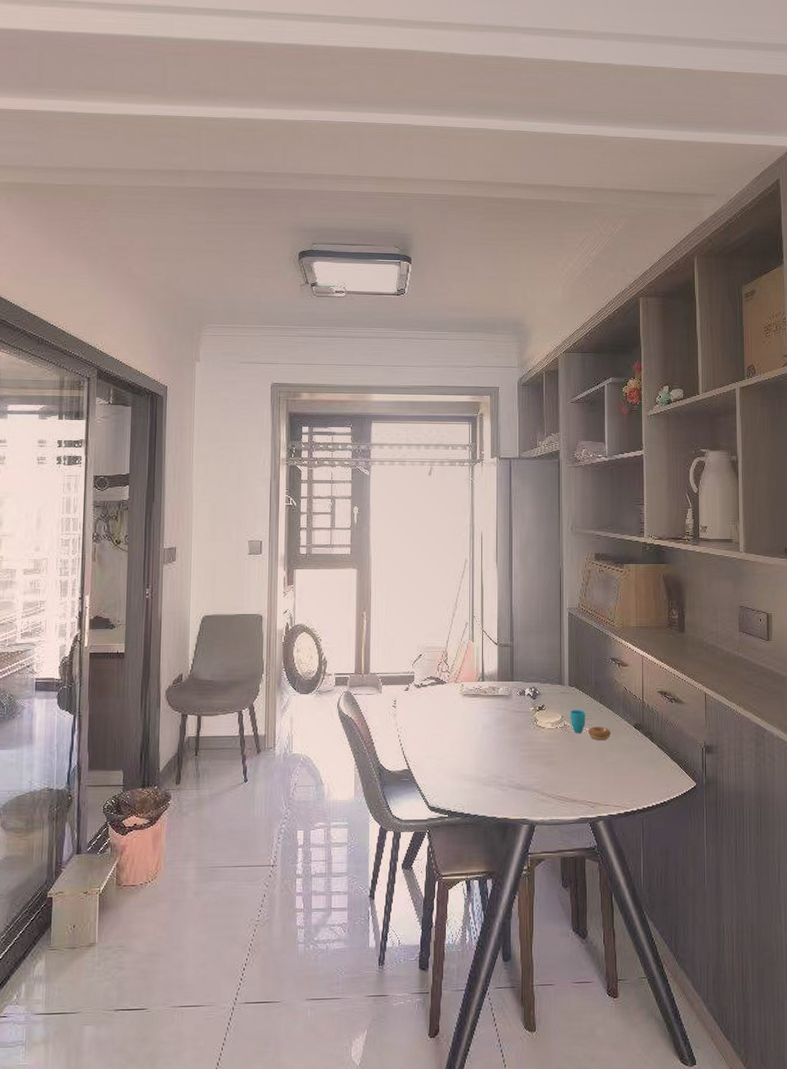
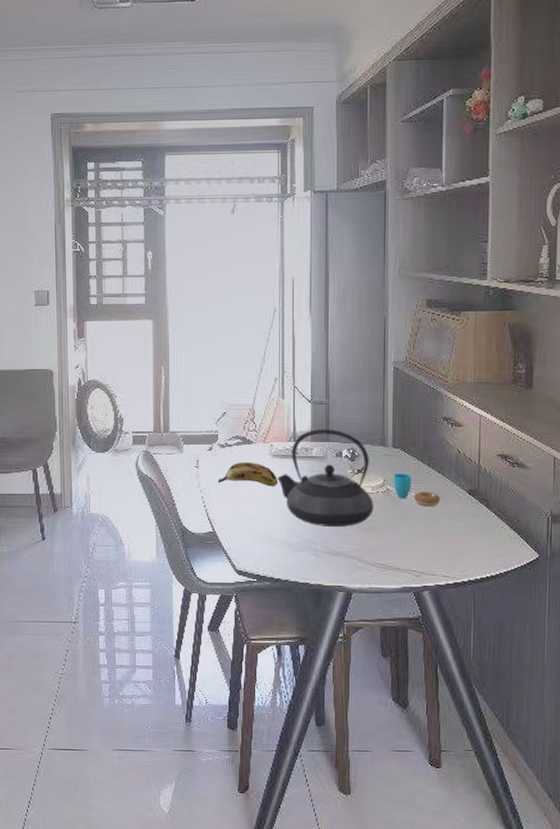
banana: none [413,701,469,724] -> present [217,462,279,487]
teapot: none [467,670,553,762] -> present [277,429,374,527]

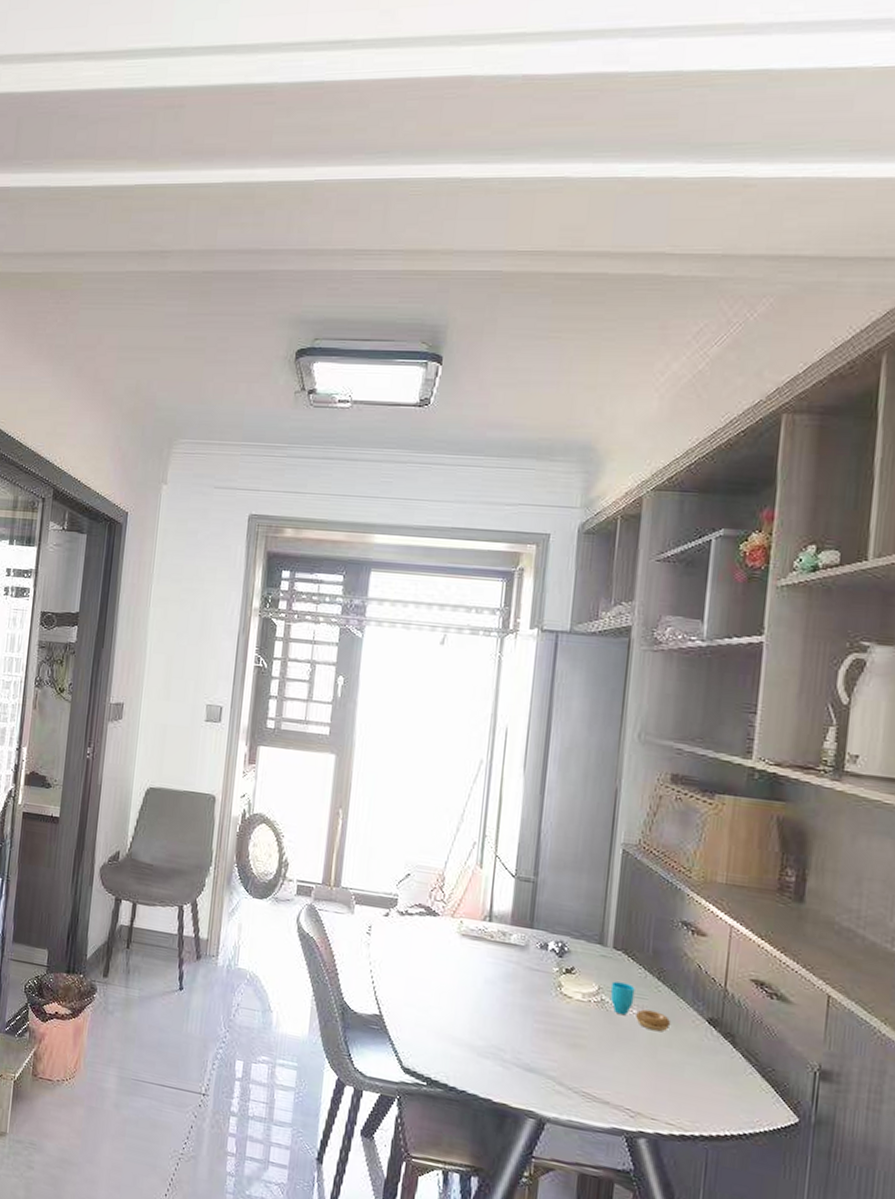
banana: present [217,462,279,487] -> none [391,936,466,973]
teapot: present [277,429,374,527] -> none [464,910,583,1038]

